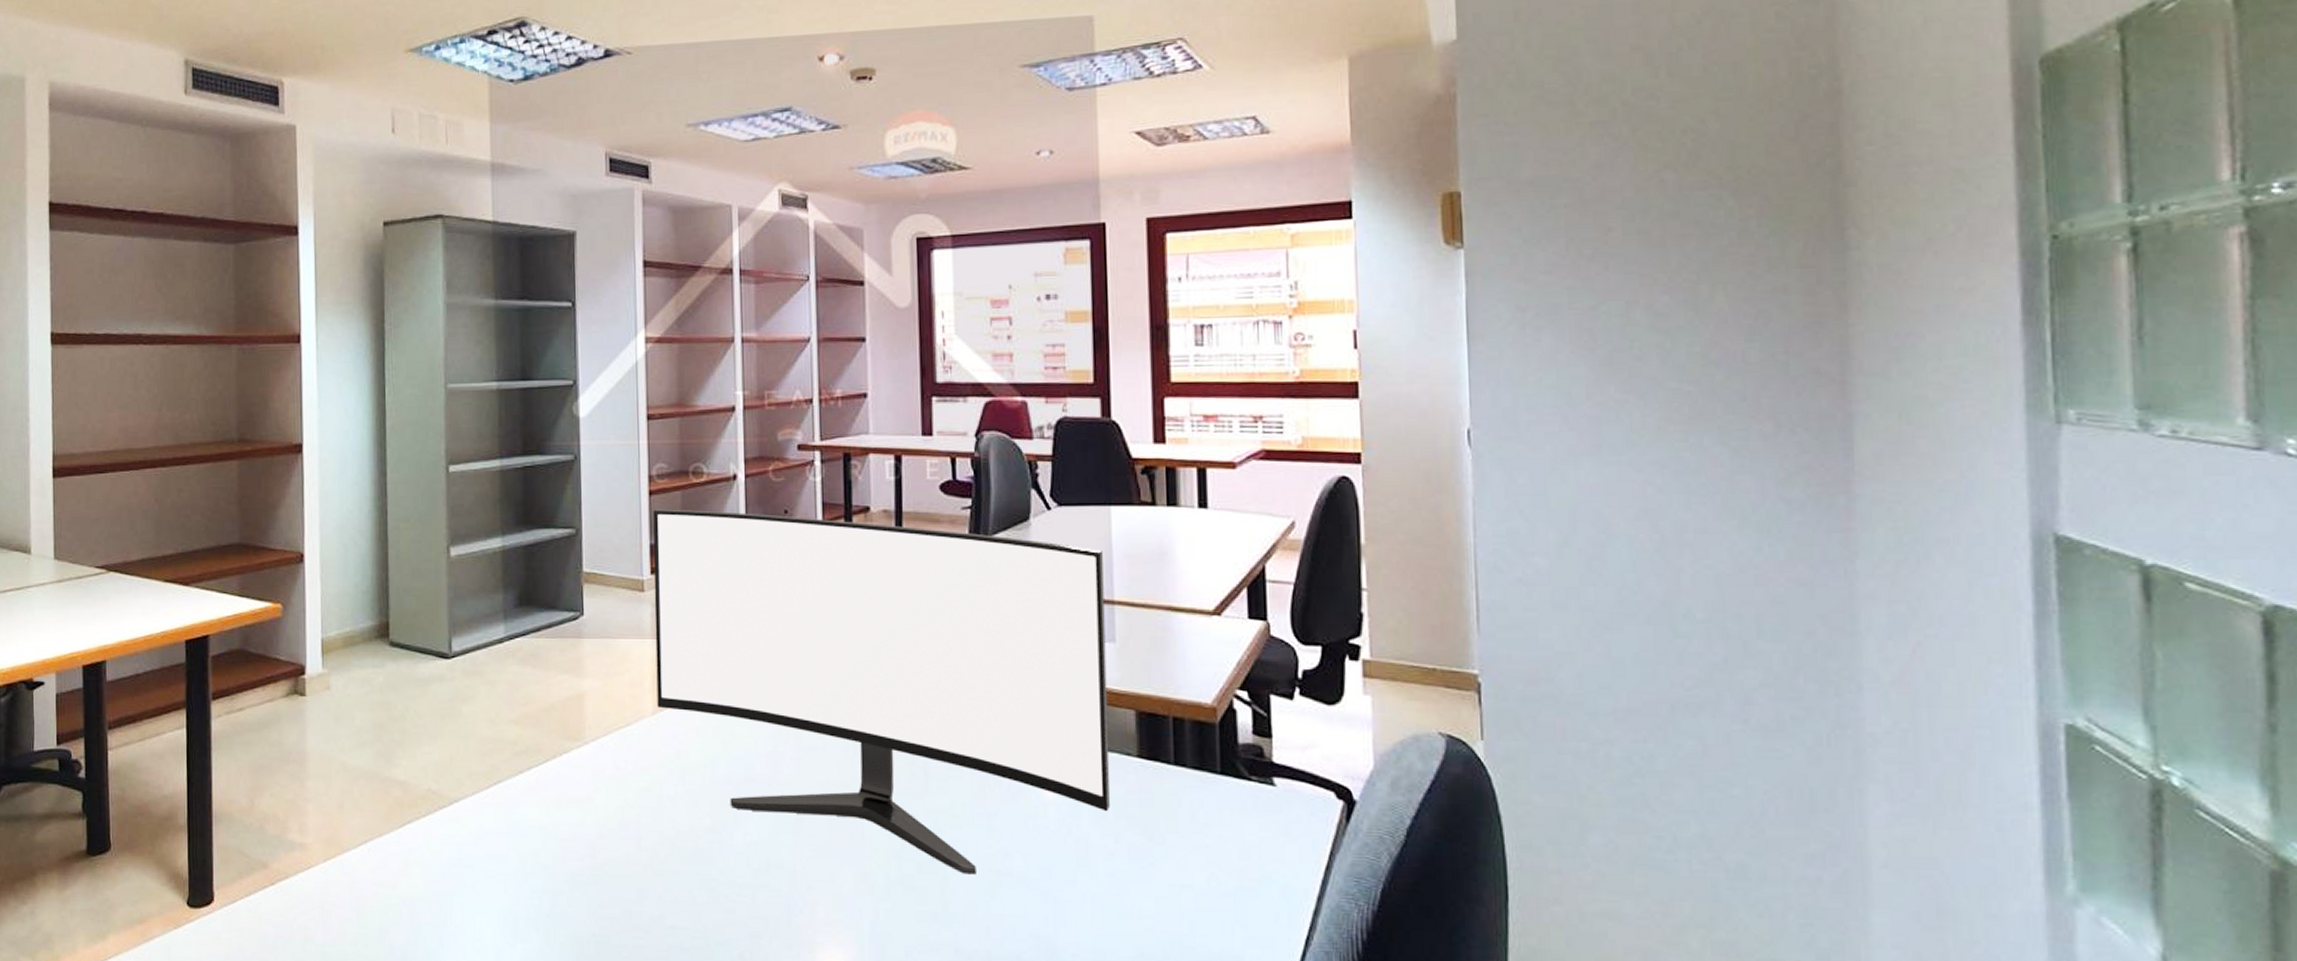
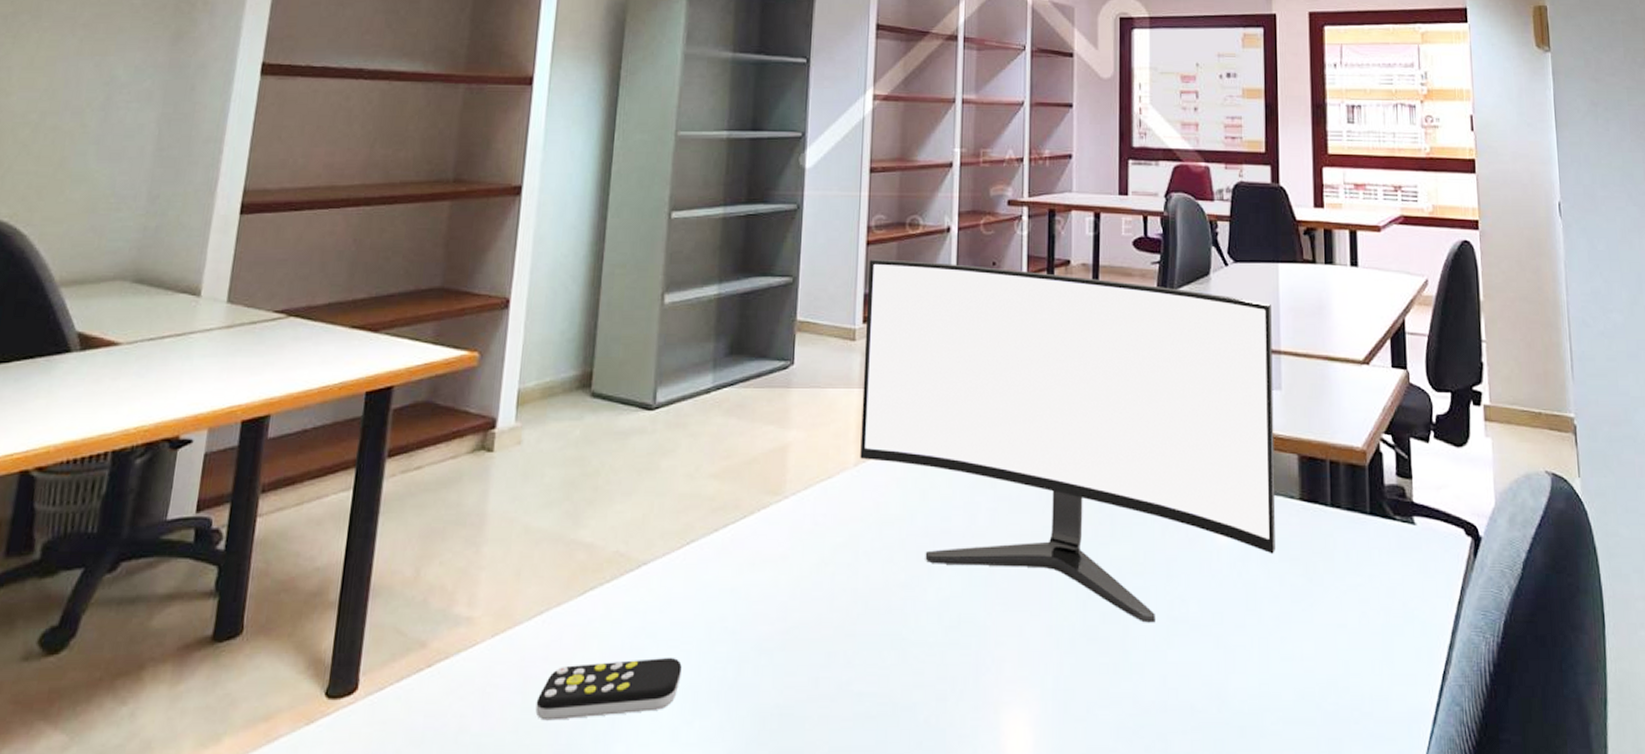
remote control: none [370,885,500,937] -> present [535,657,682,721]

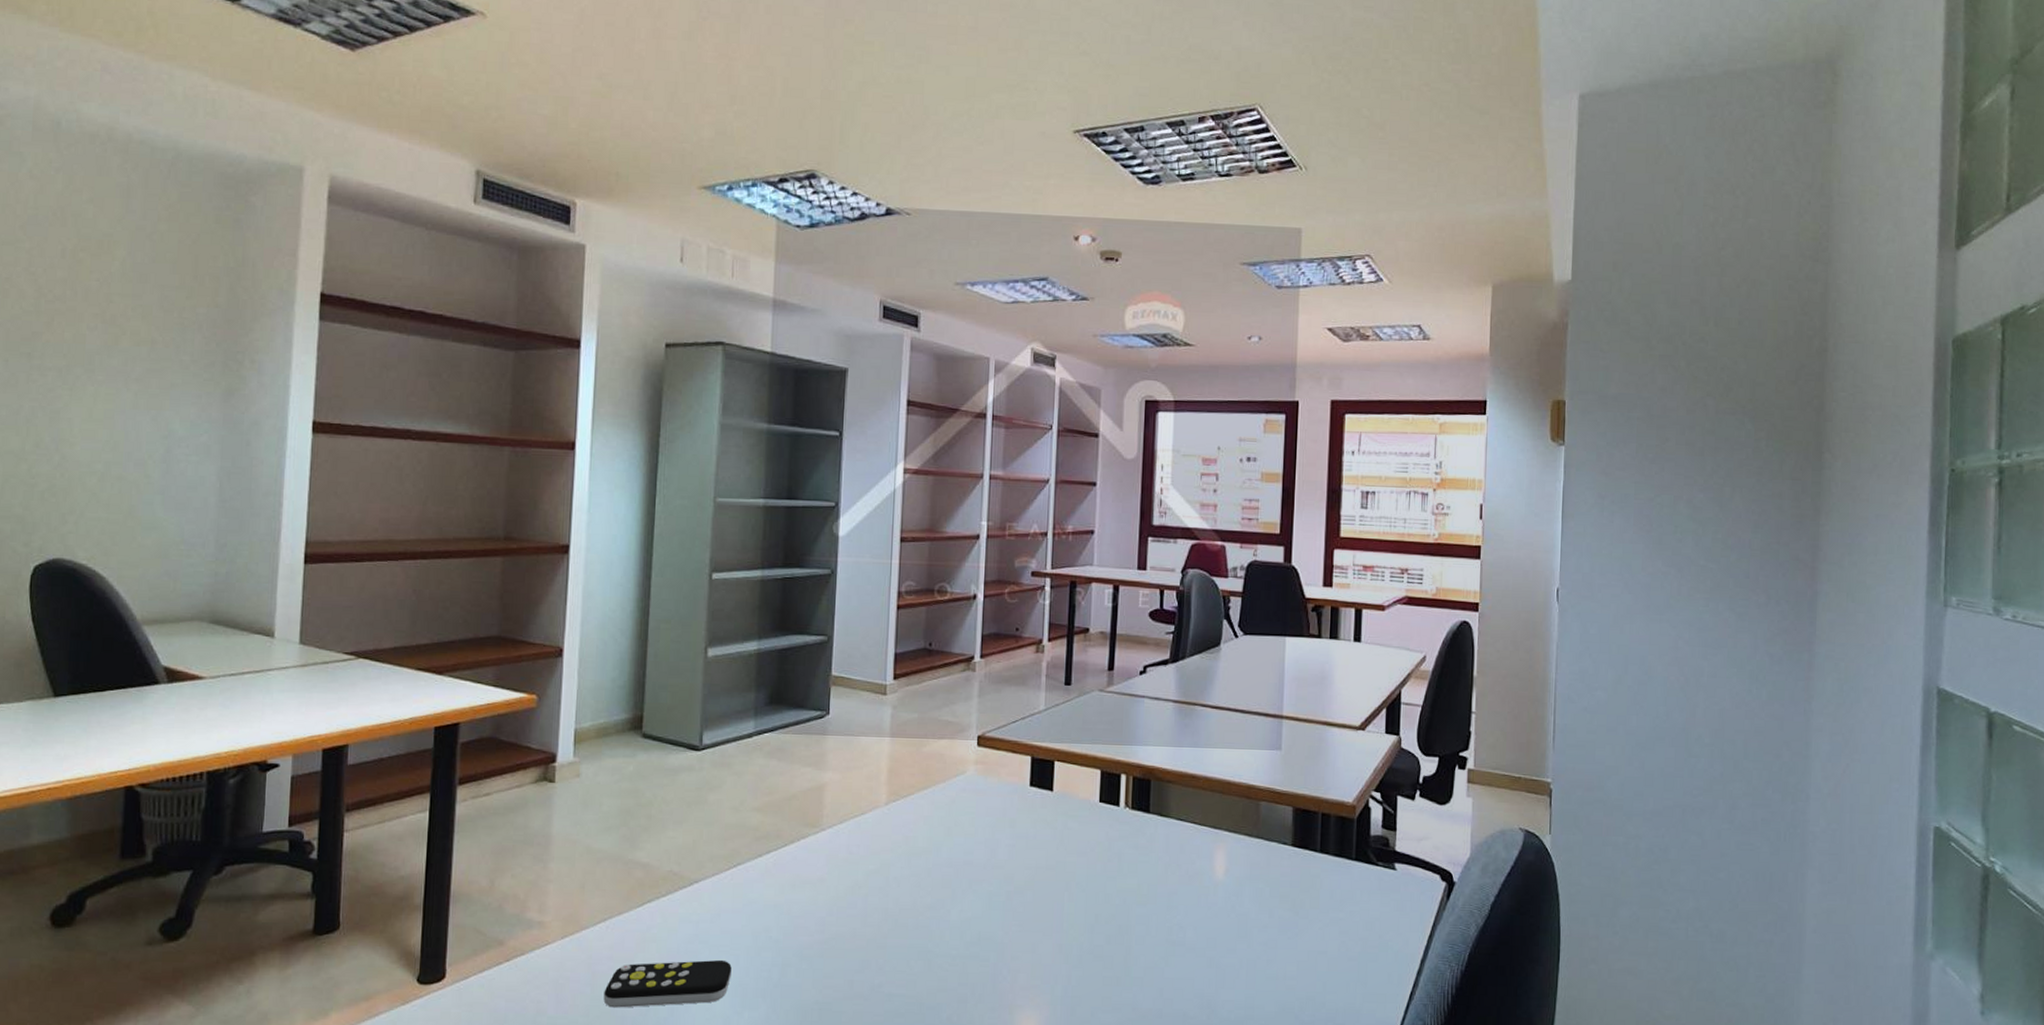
monitor: present [860,259,1276,623] -> none [891,622,1276,945]

